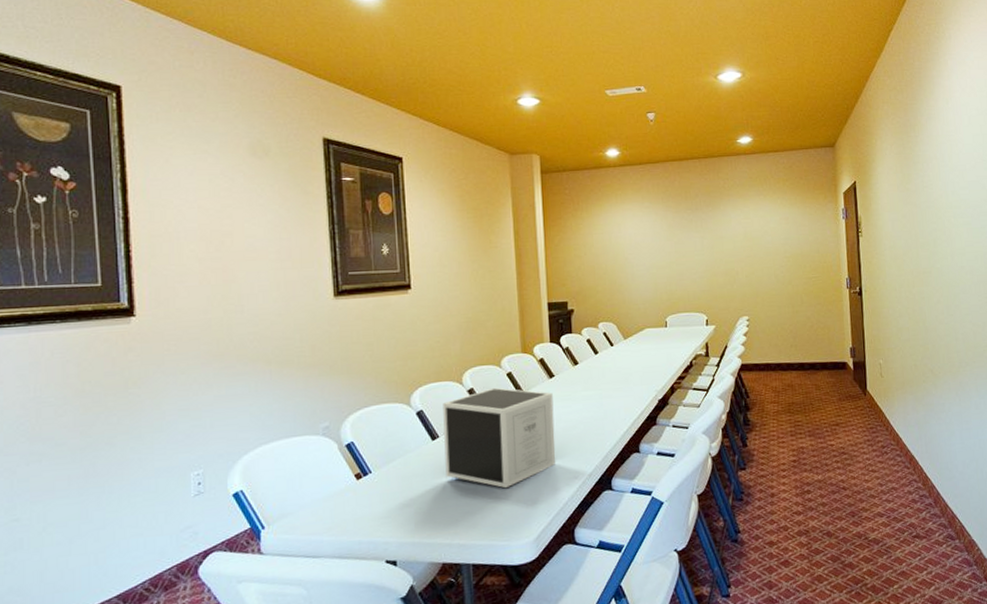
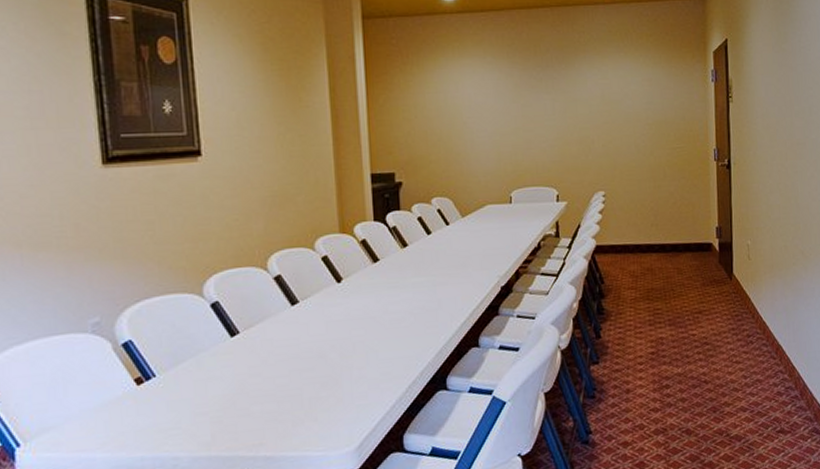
speaker: present [443,387,556,489] -> none [243,273,381,391]

